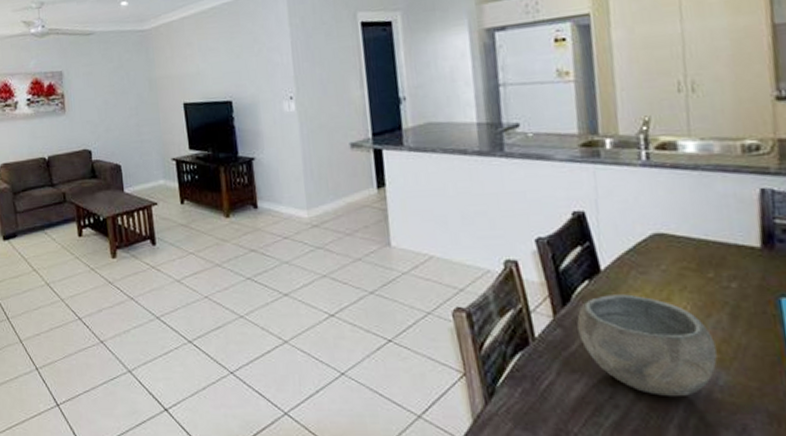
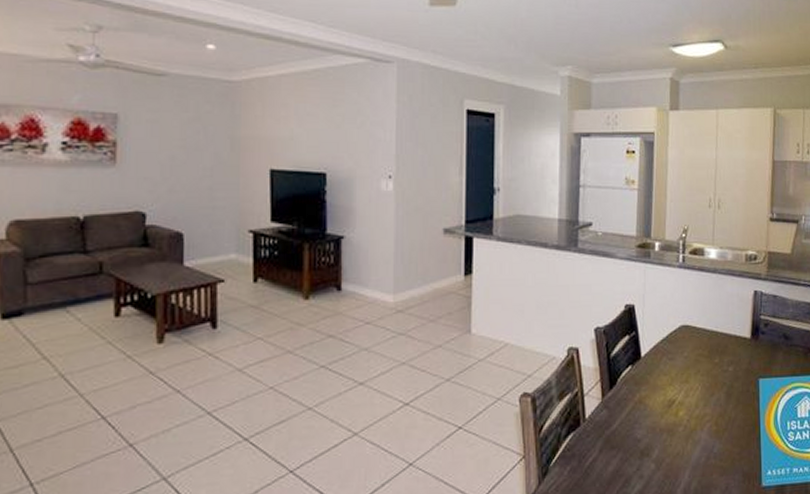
bowl: present [577,294,717,397] -> none [619,377,715,466]

